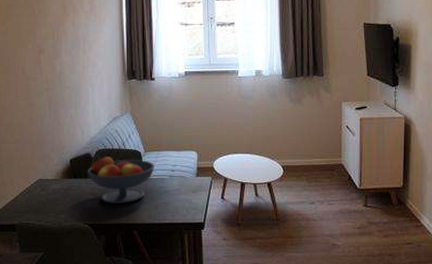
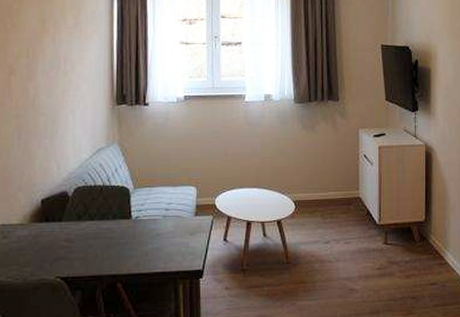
fruit bowl: present [87,157,156,204] -> none [62,195,147,251]

